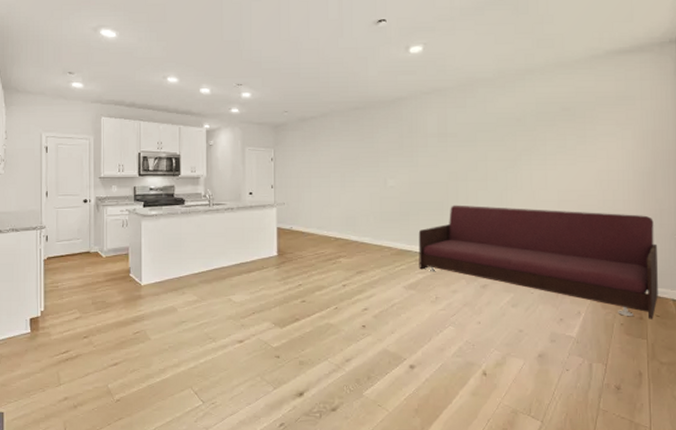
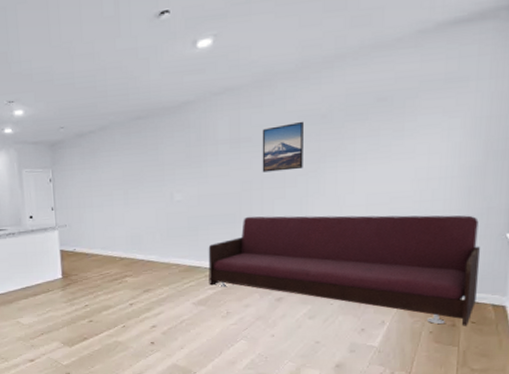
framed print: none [466,122,502,165] -> present [262,121,303,173]

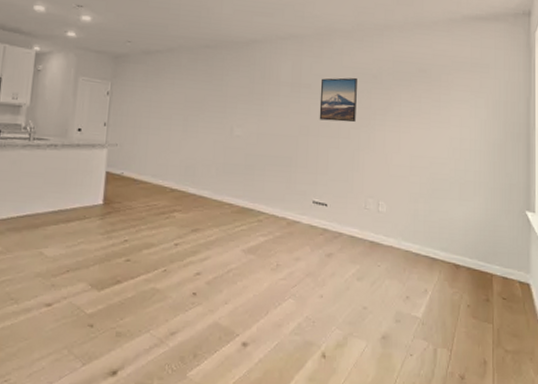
sofa: present [208,215,481,326] -> none [261,162,507,302]

